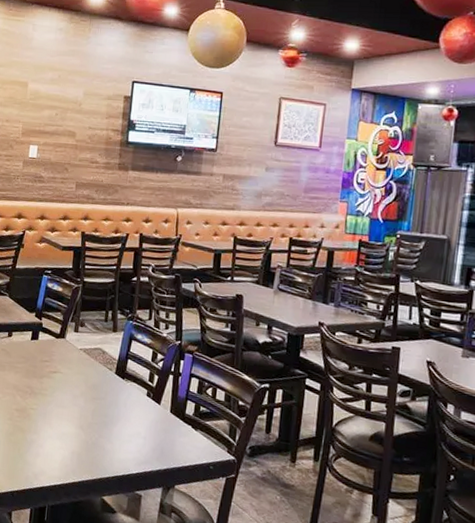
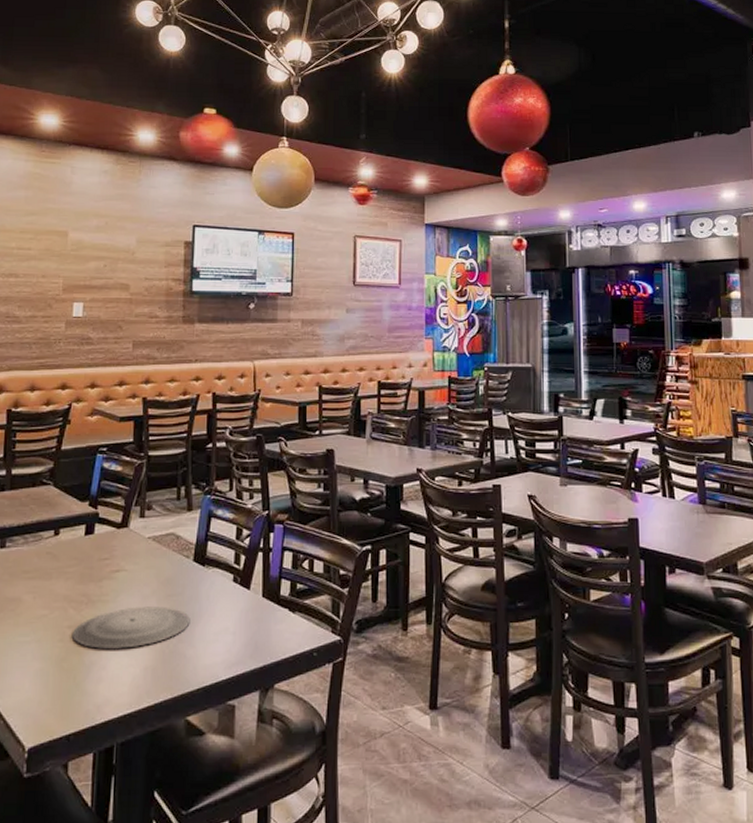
plate: none [18,402,110,435] -> present [71,606,190,649]

